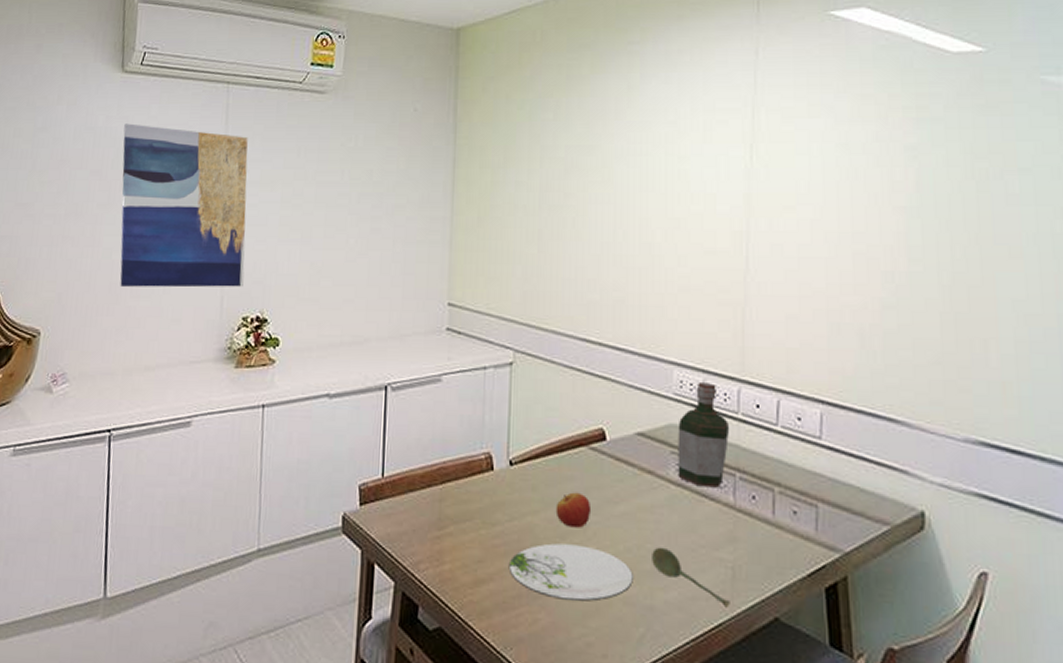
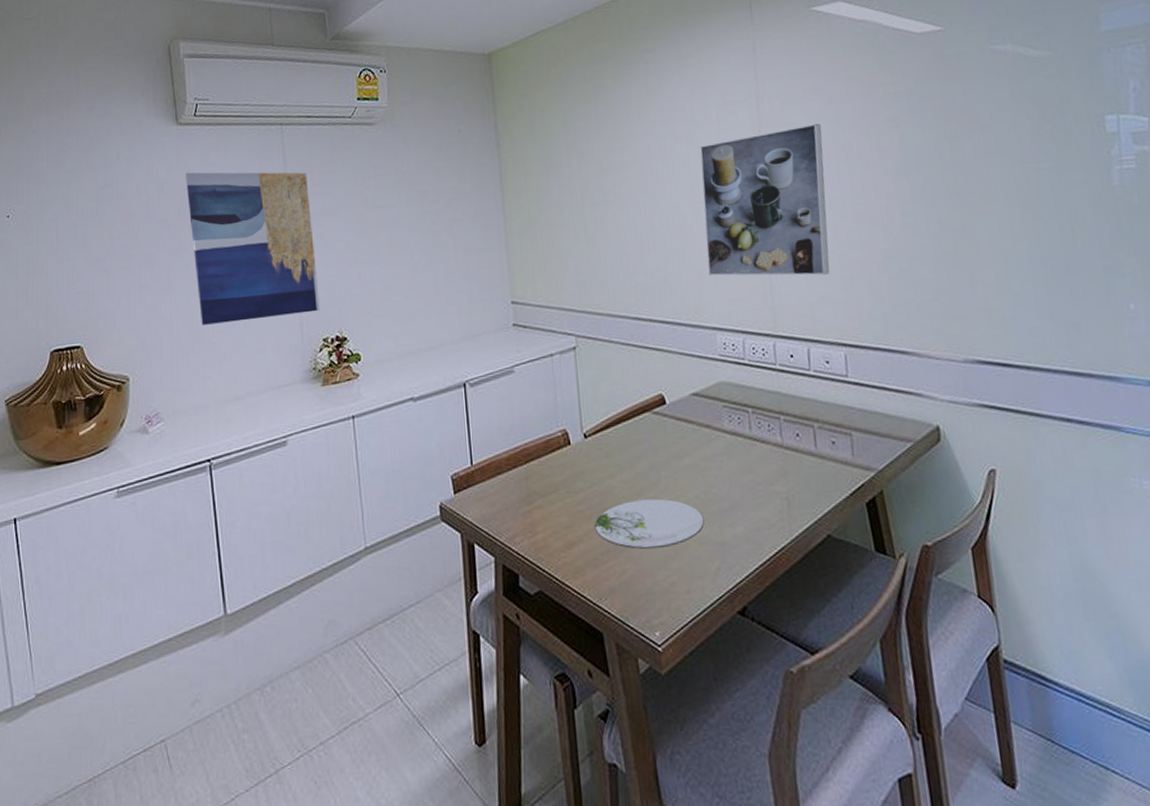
apple: present [555,492,592,528] -> none [629,453,661,485]
soupspoon: present [652,547,730,608] -> none [717,489,789,533]
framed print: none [673,143,825,318] -> present [700,123,830,276]
bottle: present [678,383,730,488] -> none [726,341,771,433]

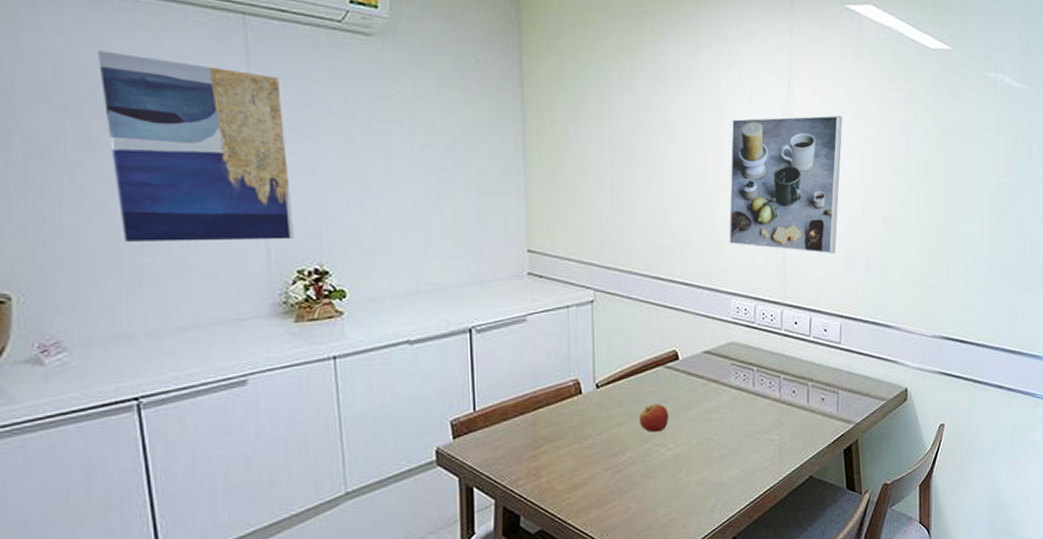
plate: present [594,498,704,549] -> none [600,445,705,490]
apple: none [629,453,661,485] -> present [639,404,669,432]

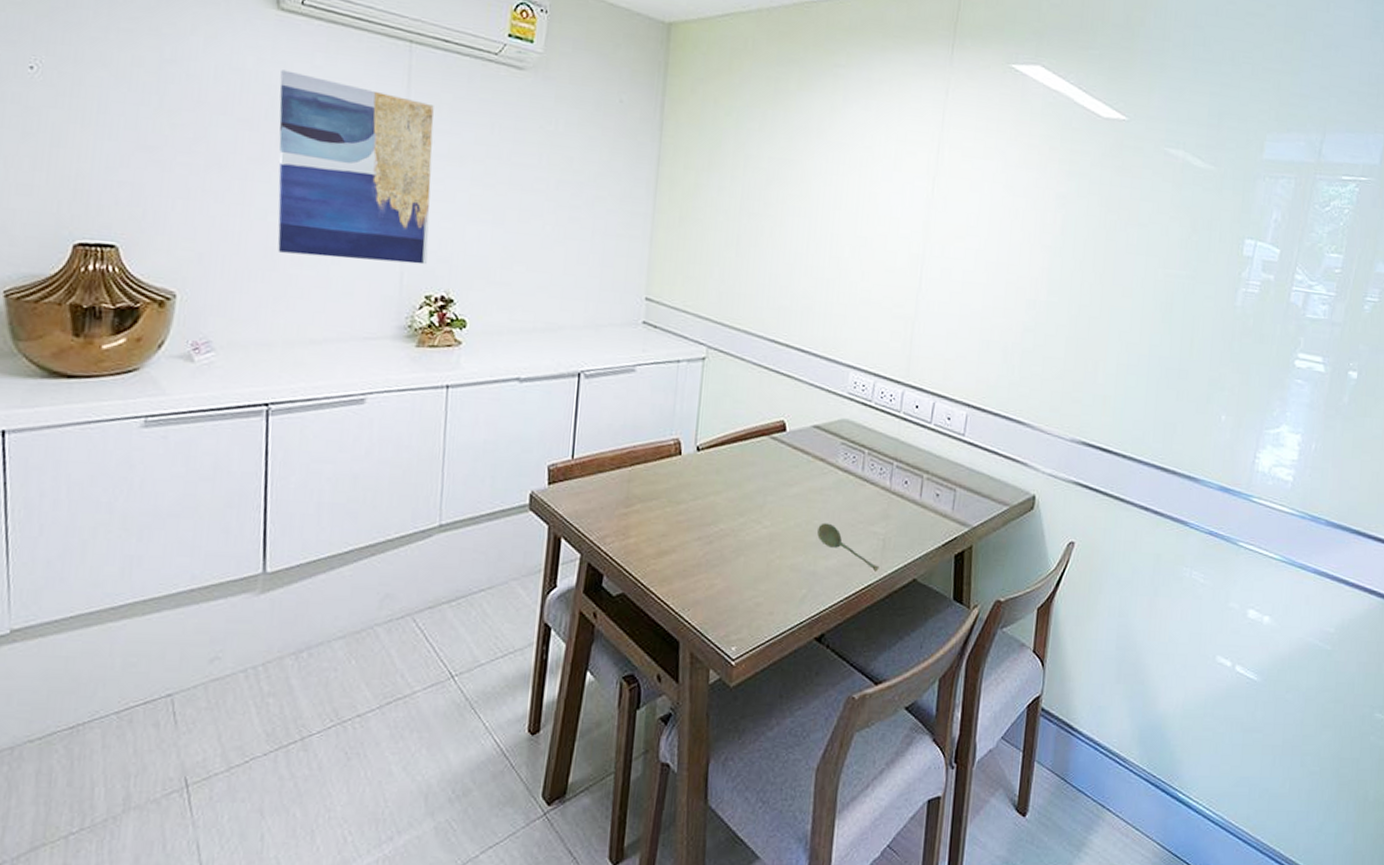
apple: present [639,404,669,432] -> none [736,475,769,507]
soupspoon: none [719,437,778,475] -> present [817,522,879,572]
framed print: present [729,115,843,254] -> none [854,179,994,335]

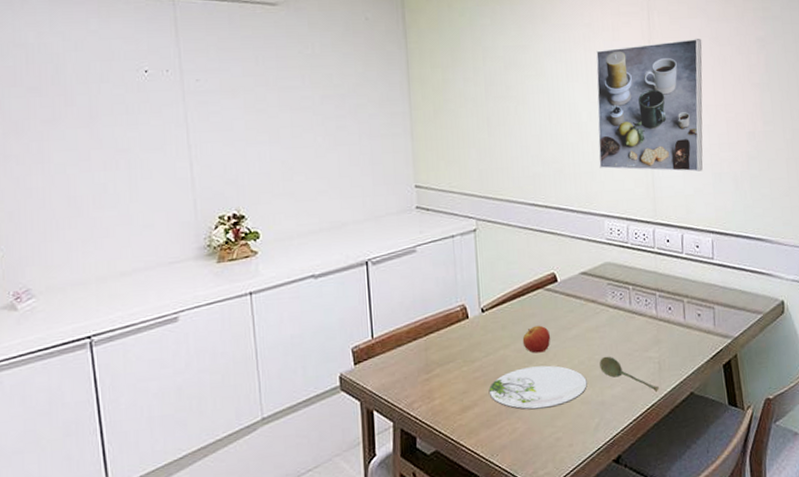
wall art: present [277,70,434,265] -> none [60,38,216,200]
plate: none [690,519,801,569] -> present [488,365,587,410]
apple: none [736,475,769,507] -> present [522,325,551,353]
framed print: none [854,179,994,335] -> present [596,38,703,172]

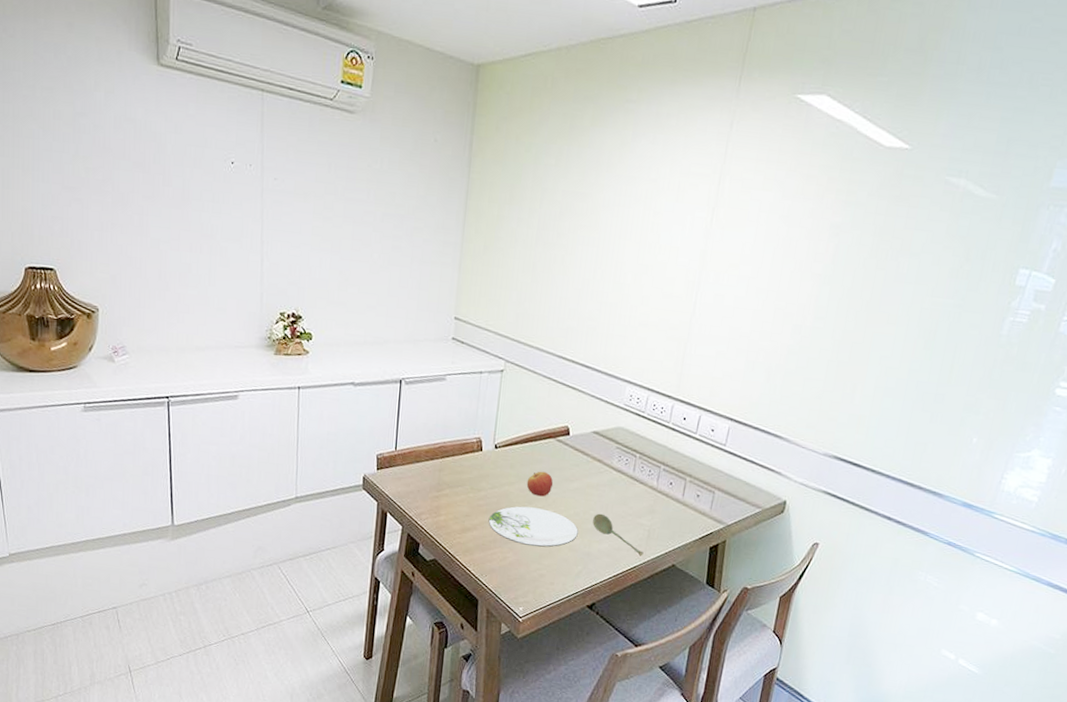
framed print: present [596,38,703,172] -> none [633,210,771,356]

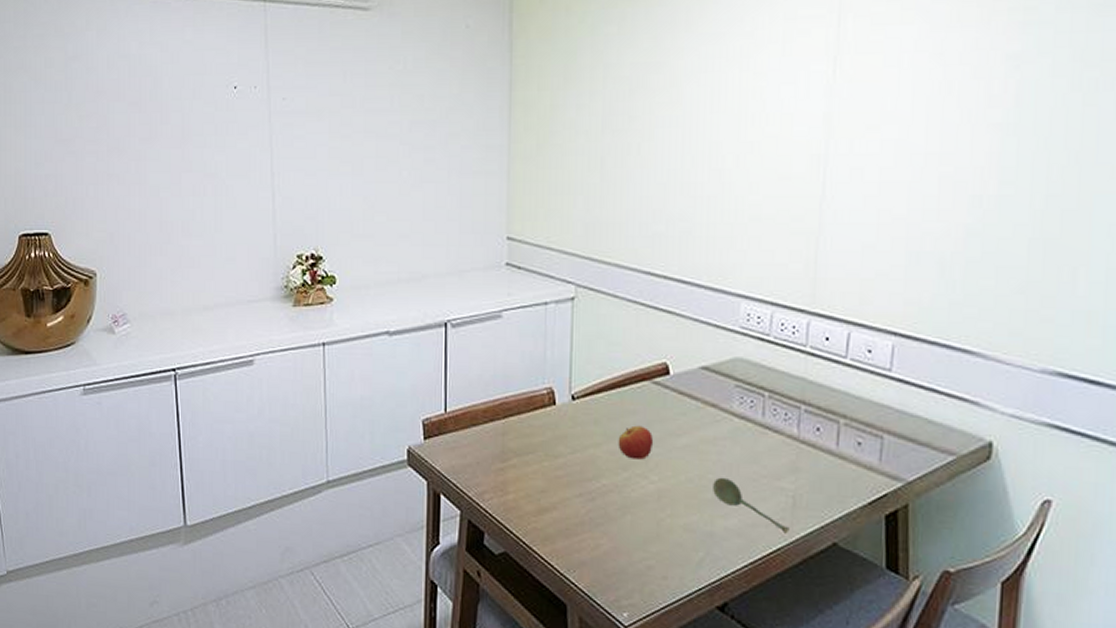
plate: present [488,506,578,548] -> none [571,474,694,528]

